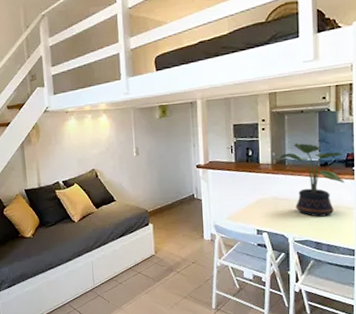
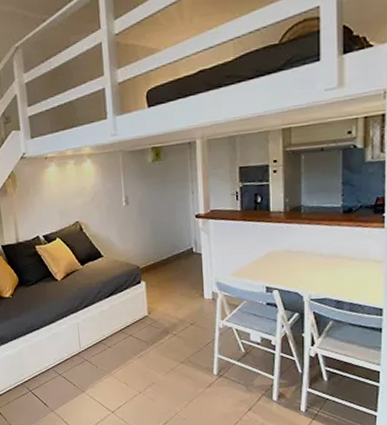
potted plant: present [279,142,345,217] -> none [294,186,372,272]

